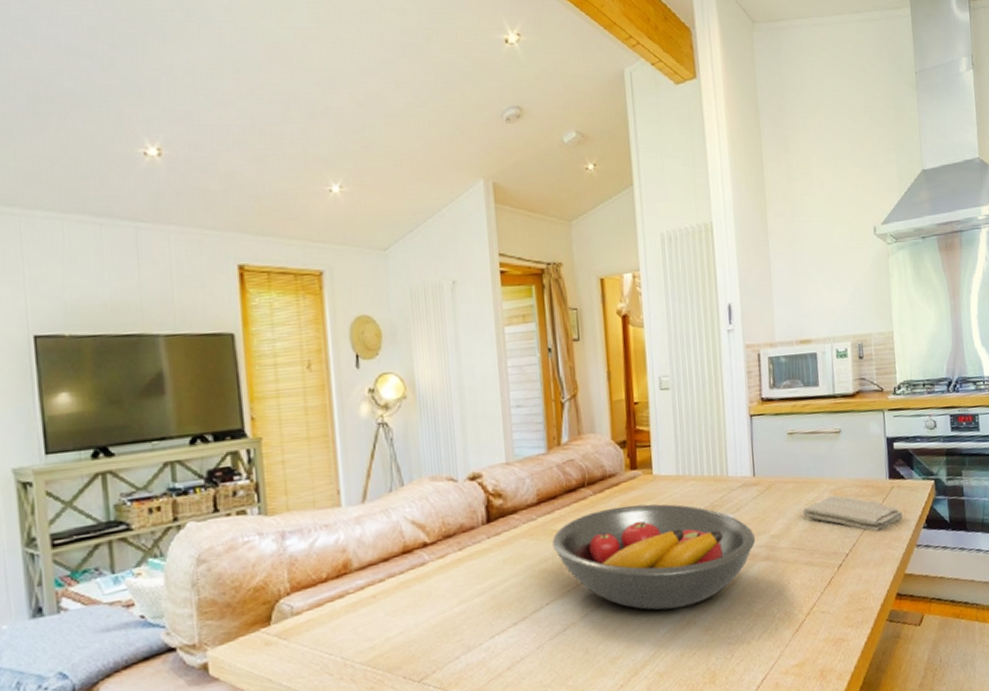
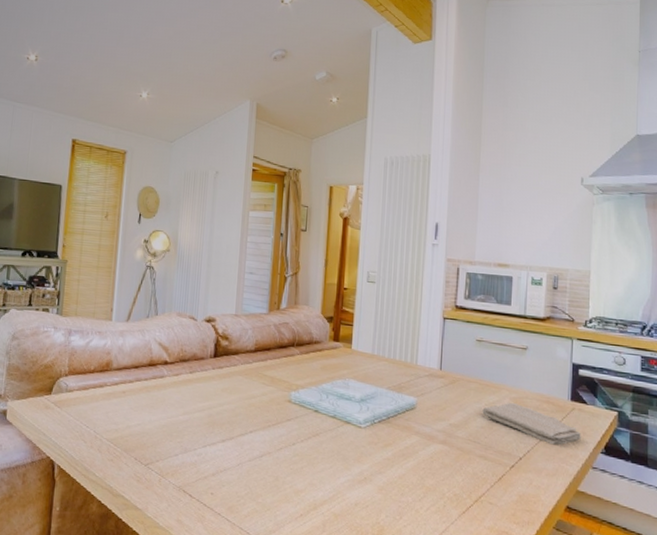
fruit bowl: present [552,504,755,610] -> none [262,368,434,465]

